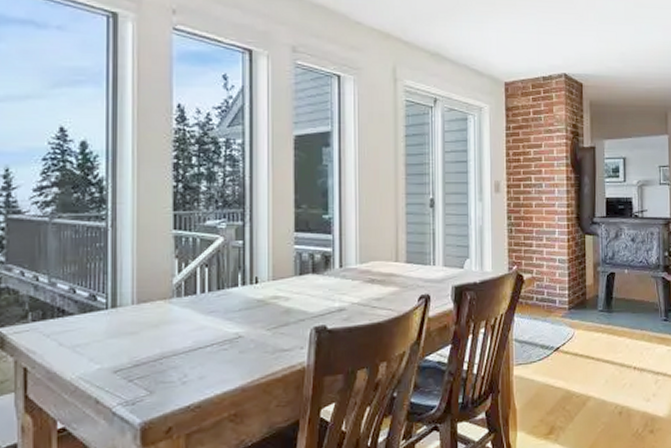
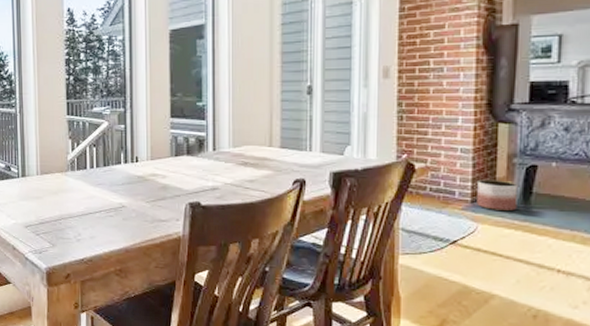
planter: none [572,287,603,317] -> present [477,179,518,212]

